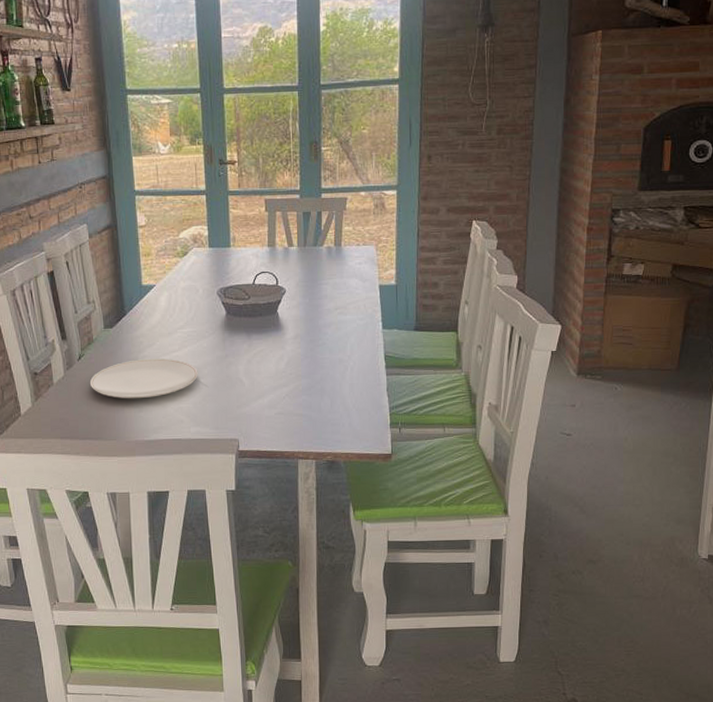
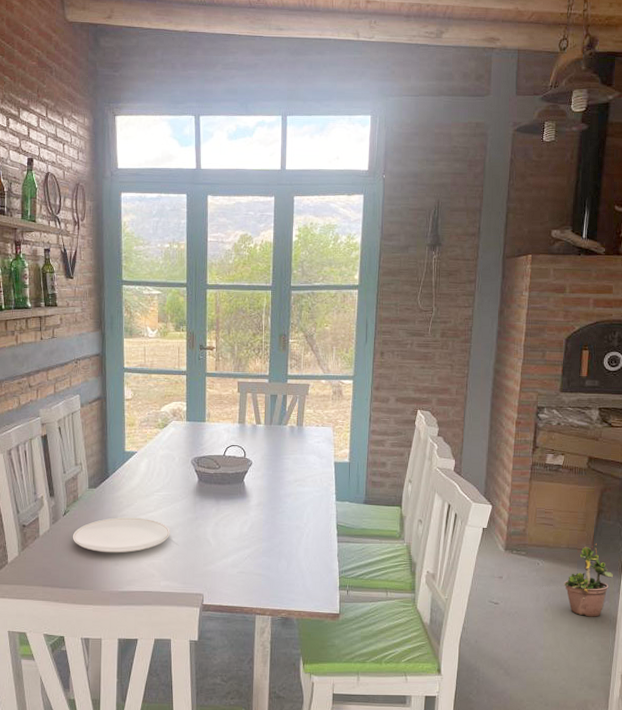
potted plant: none [645,362,704,445] -> present [564,543,614,617]

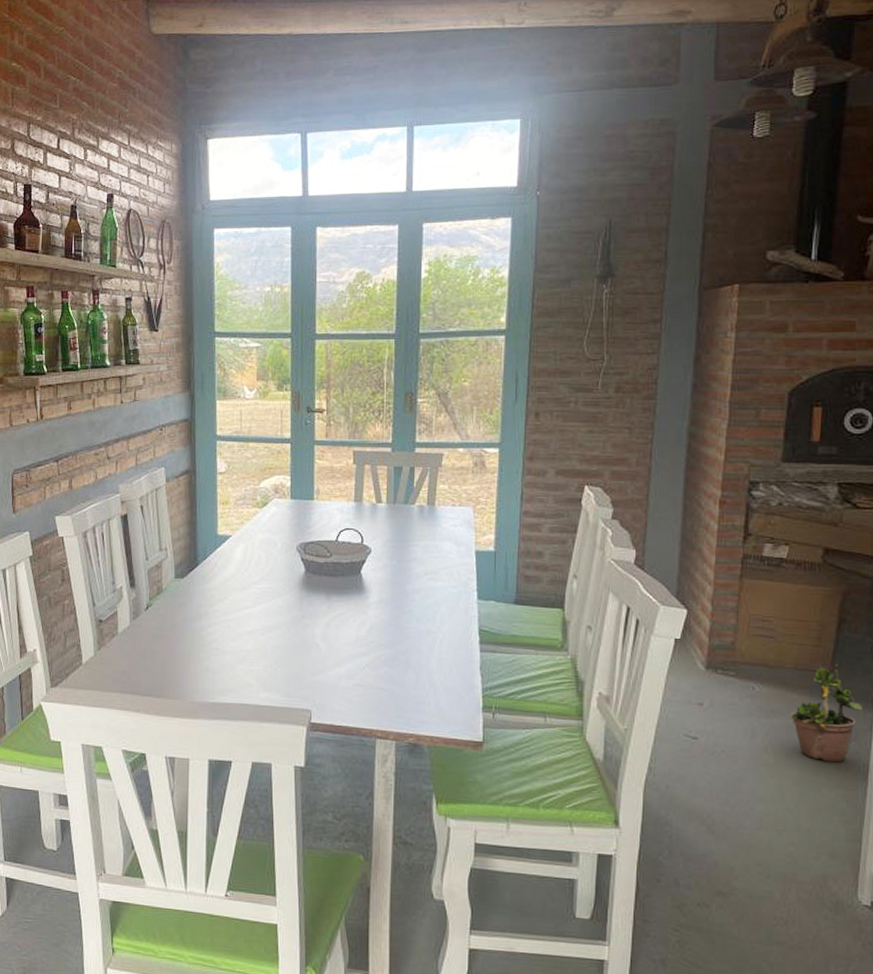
plate: present [72,517,170,553] -> none [155,614,271,657]

